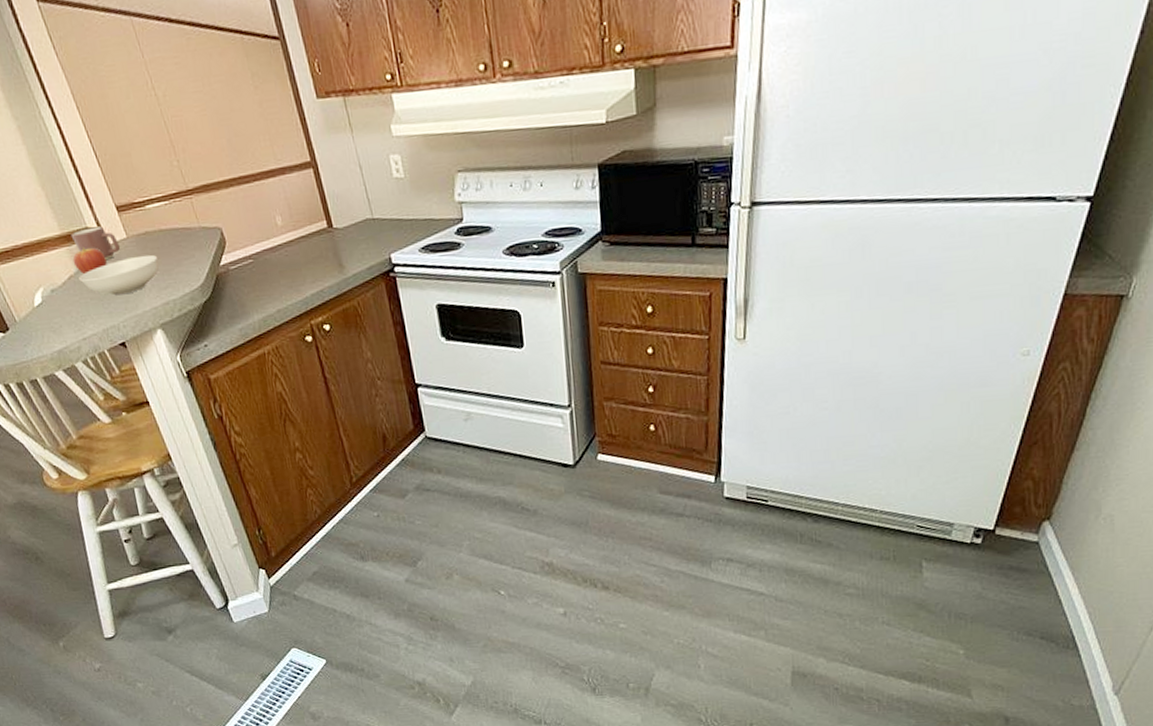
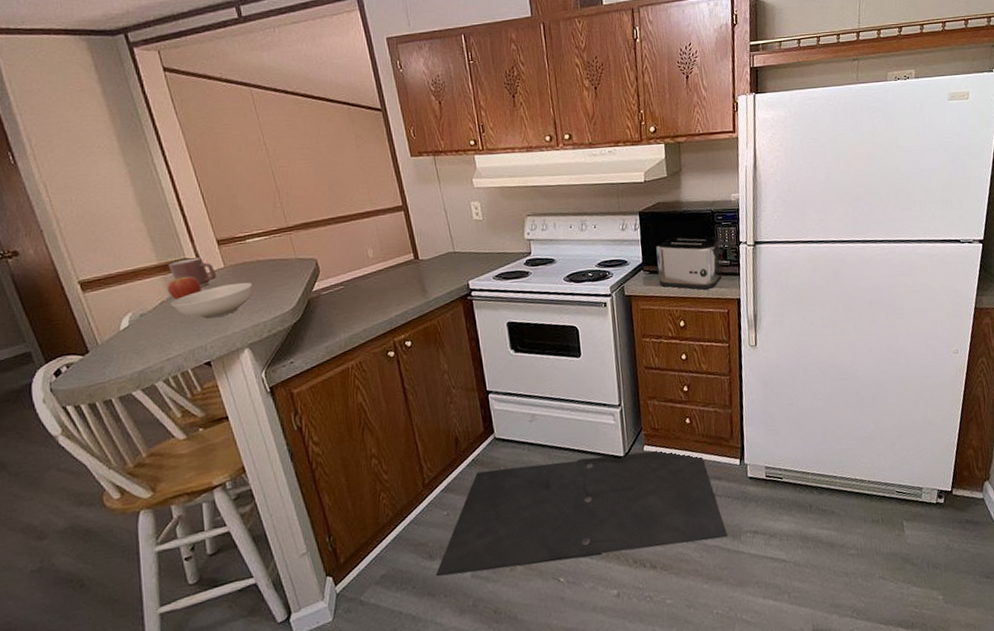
door mat: none [368,459,695,579] -> present [436,449,728,577]
toaster: none [619,195,709,267] -> present [656,236,724,290]

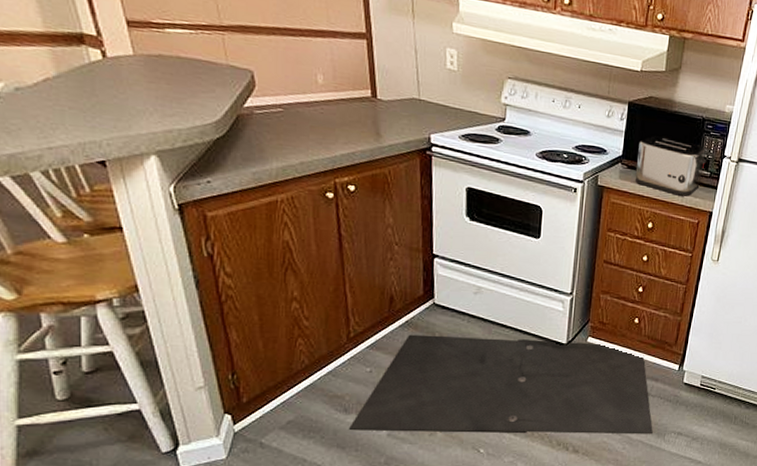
fruit: present [166,275,201,301] -> none [54,51,100,81]
mug: present [168,257,216,288] -> none [58,33,121,73]
bowl: present [171,282,253,319] -> none [58,75,169,113]

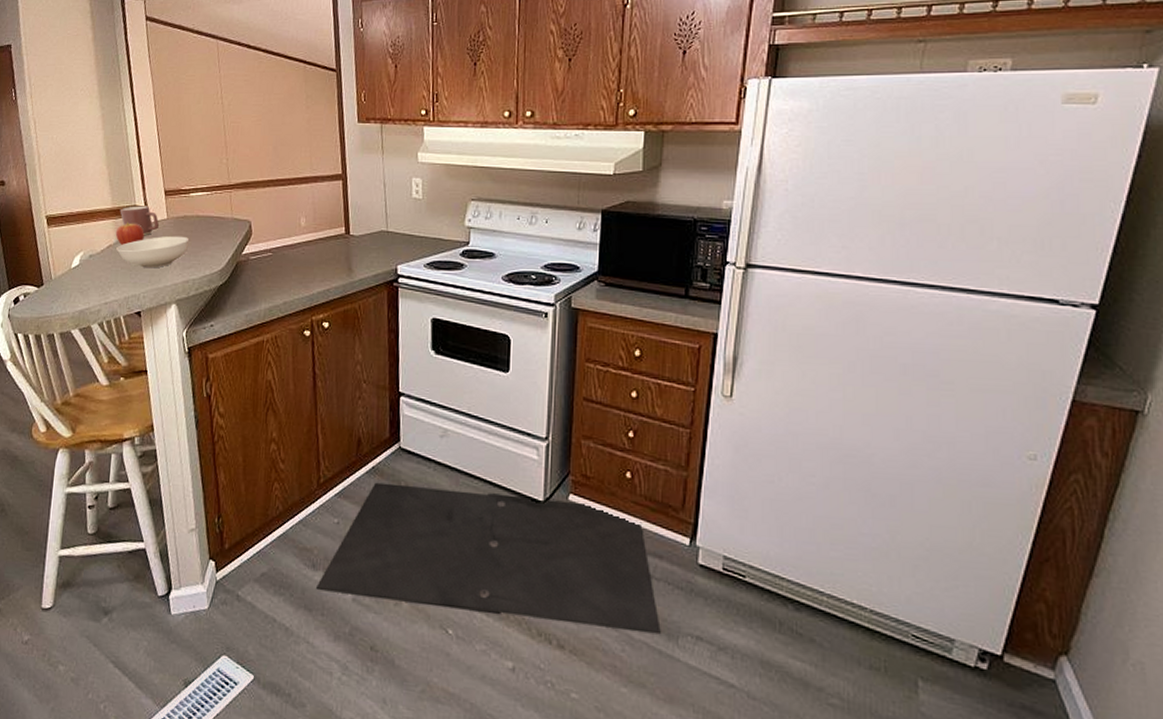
fruit: none [54,51,100,81] -> present [115,221,144,246]
mug: none [58,33,121,73] -> present [120,206,159,236]
bowl: none [58,75,169,113] -> present [116,235,190,269]
toaster: present [635,135,707,197] -> none [615,244,704,317]

